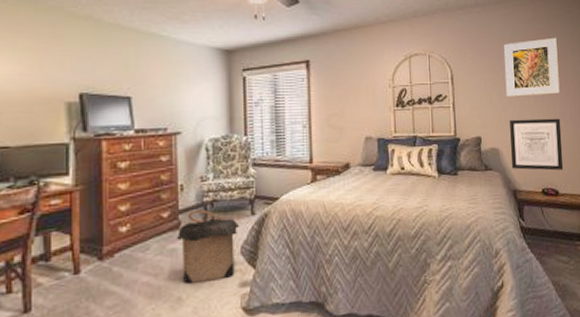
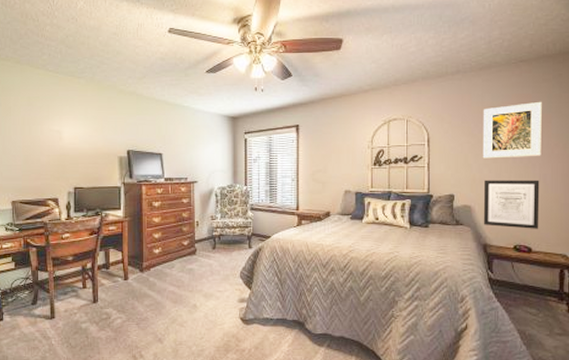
laundry hamper: present [176,209,240,284] -> none [193,241,240,295]

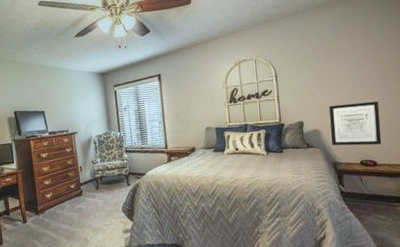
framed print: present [482,101,542,159] -> none [322,30,378,87]

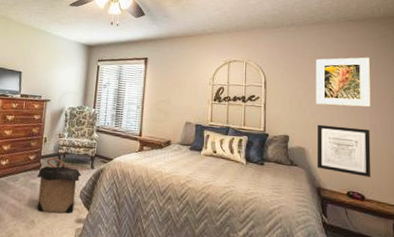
laundry hamper: none [80,182,121,230] -> present [36,157,82,214]
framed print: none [322,30,378,87] -> present [315,57,371,107]

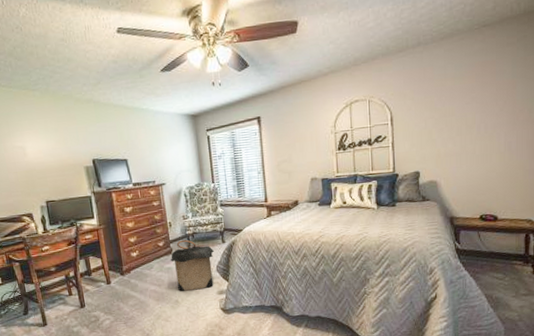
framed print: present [315,57,371,107] -> none [446,67,506,132]
wall art: present [316,124,371,177] -> none [449,148,505,199]

